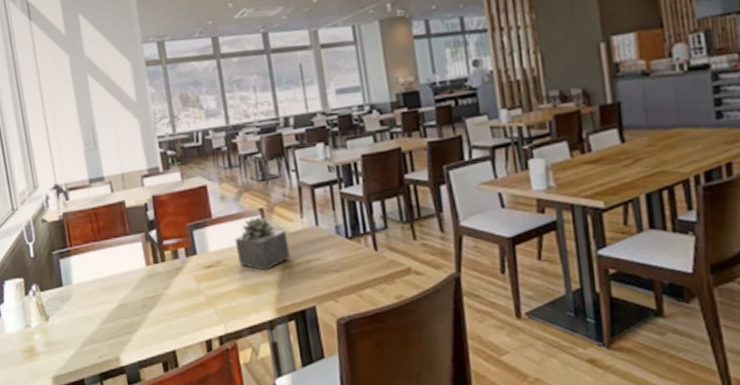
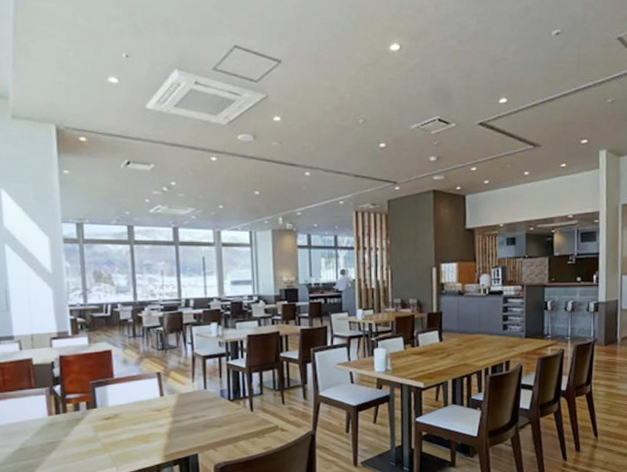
succulent plant: present [234,216,291,271] -> none [133,379,180,424]

